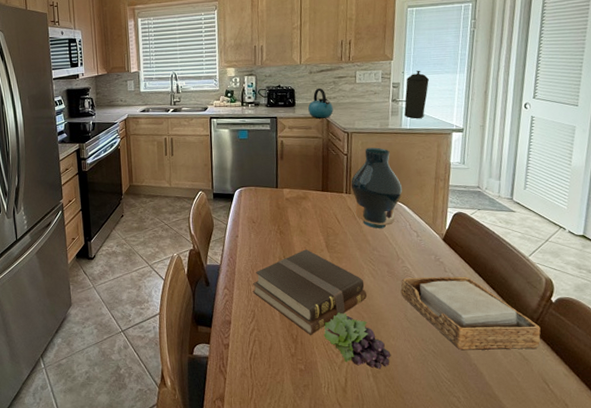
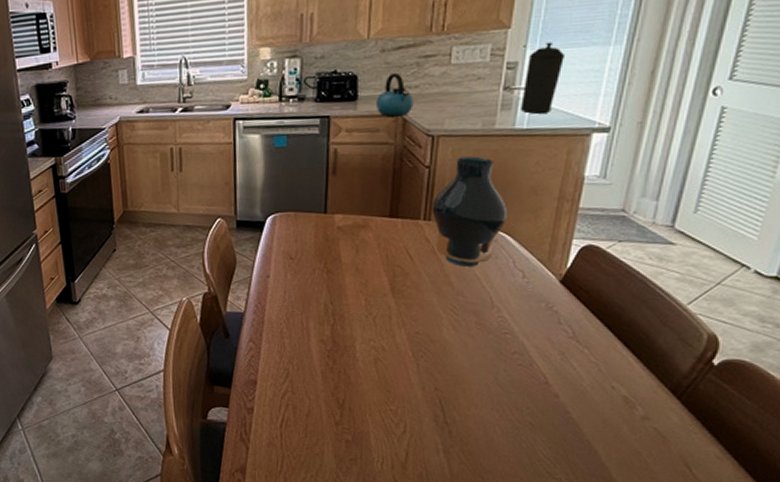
bible: present [252,249,367,335] -> none [286,293,443,400]
fruit: present [324,312,391,370] -> none [380,373,471,444]
napkin holder: present [400,276,541,350] -> none [492,330,690,425]

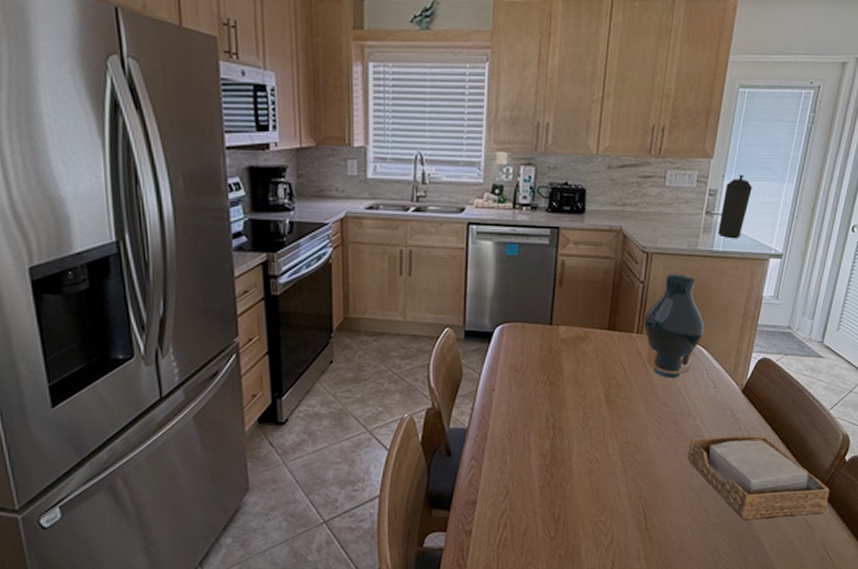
kettle: present [377,72,414,117] -> none [601,189,633,232]
napkin holder: none [492,330,690,425] -> present [687,434,830,520]

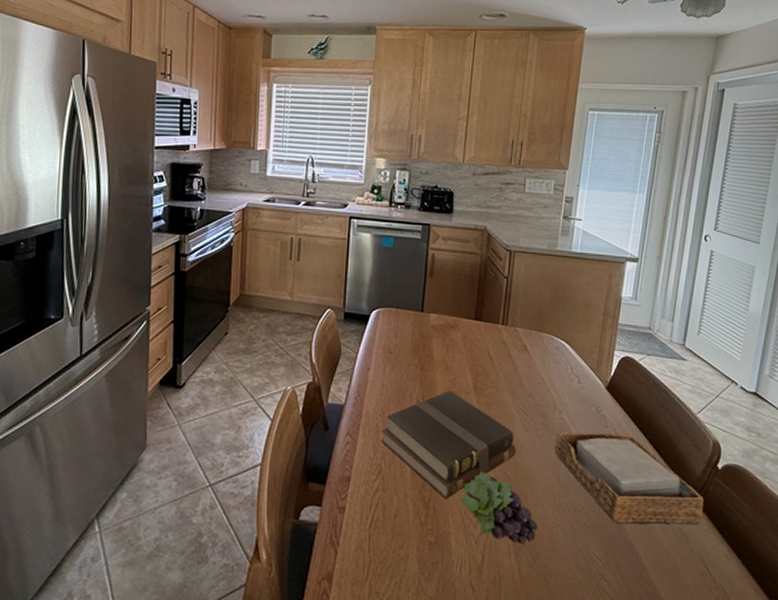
bible: none [508,405,648,513] -> present [381,390,515,499]
fruit: none [592,483,668,549] -> present [461,471,538,545]
vase: present [644,274,705,378] -> none [509,271,567,370]
canister: present [718,174,752,238] -> none [576,184,605,241]

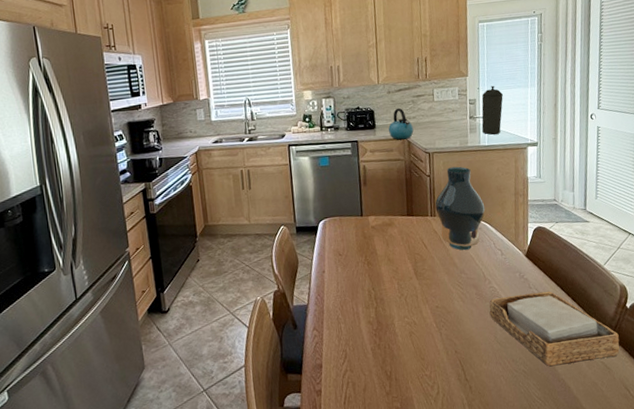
bible: present [381,390,515,499] -> none [342,278,457,370]
fruit: present [461,471,538,545] -> none [417,341,485,397]
kettle: none [468,193,496,231] -> present [388,107,414,140]
vase: none [509,271,567,370] -> present [435,166,486,251]
canister: none [576,184,605,241] -> present [481,85,503,135]

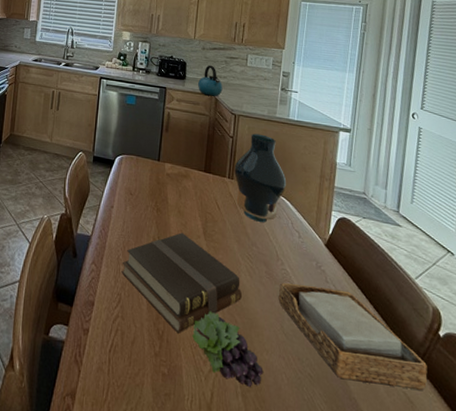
bible: none [342,278,457,370] -> present [121,232,242,333]
fruit: none [417,341,485,397] -> present [192,311,264,388]
canister: present [481,85,503,135] -> none [293,63,319,111]

